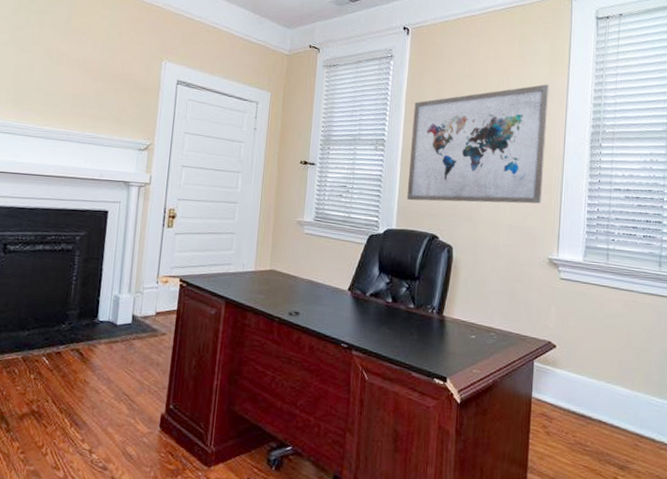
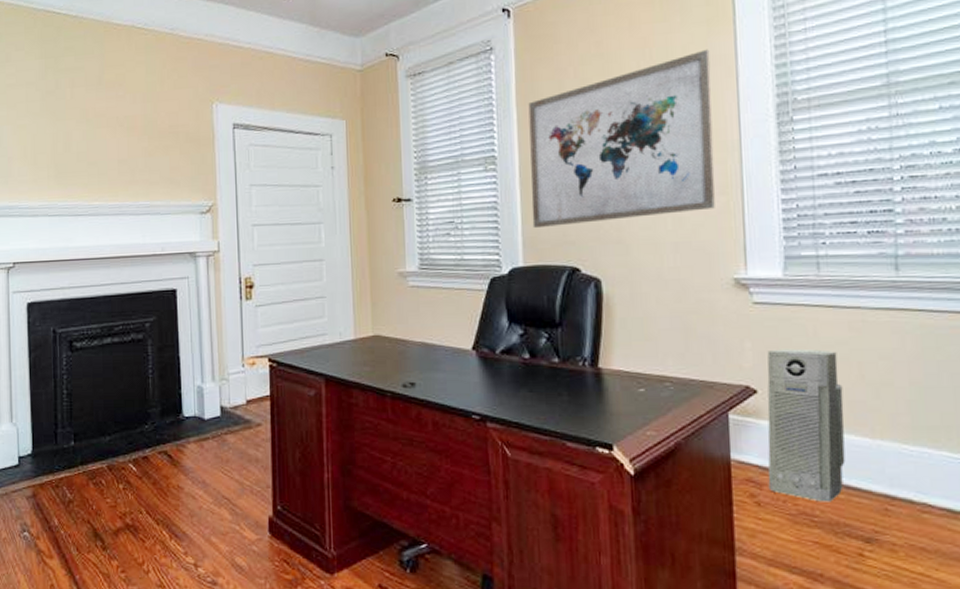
air purifier: none [556,315,615,436] -> present [767,348,846,502]

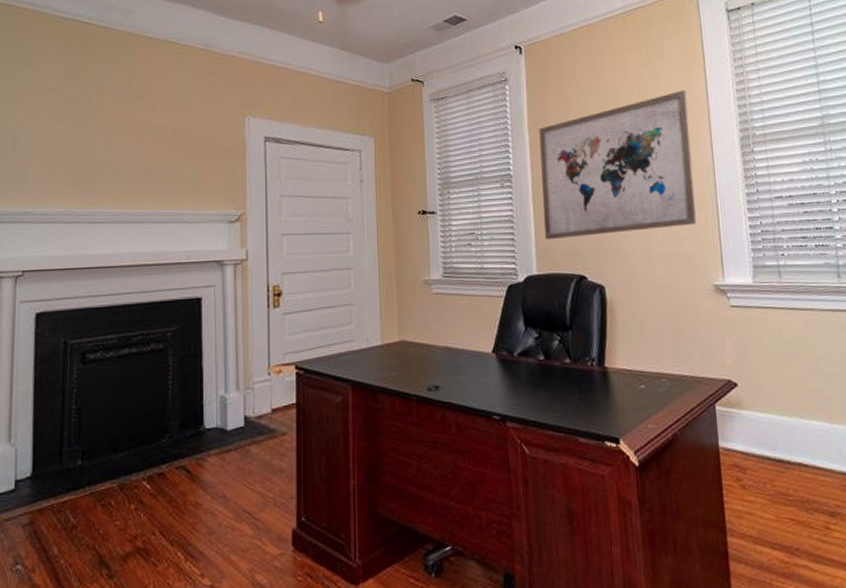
air purifier: present [767,348,846,502] -> none [744,346,811,482]

